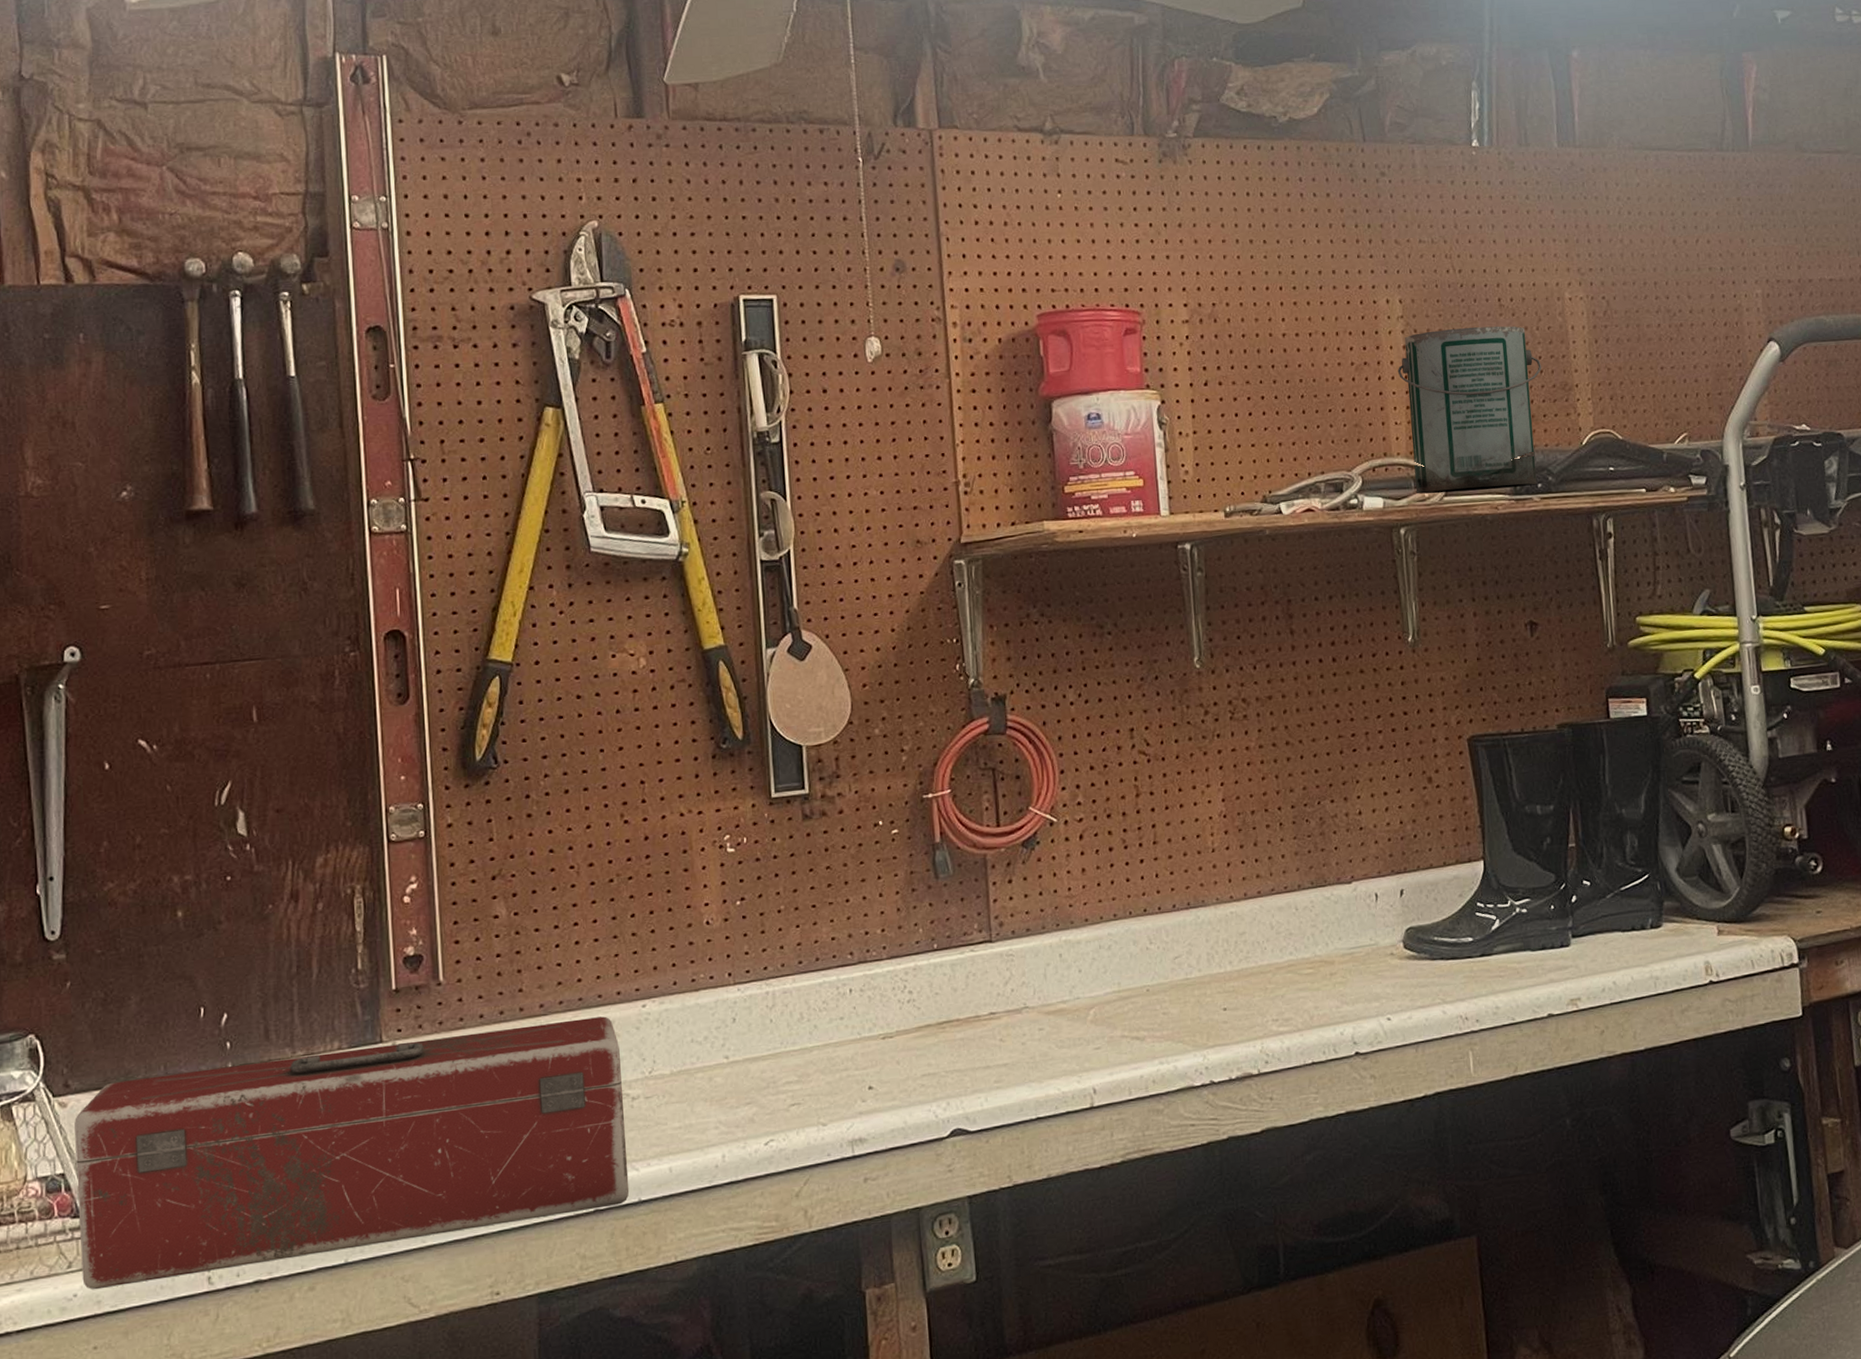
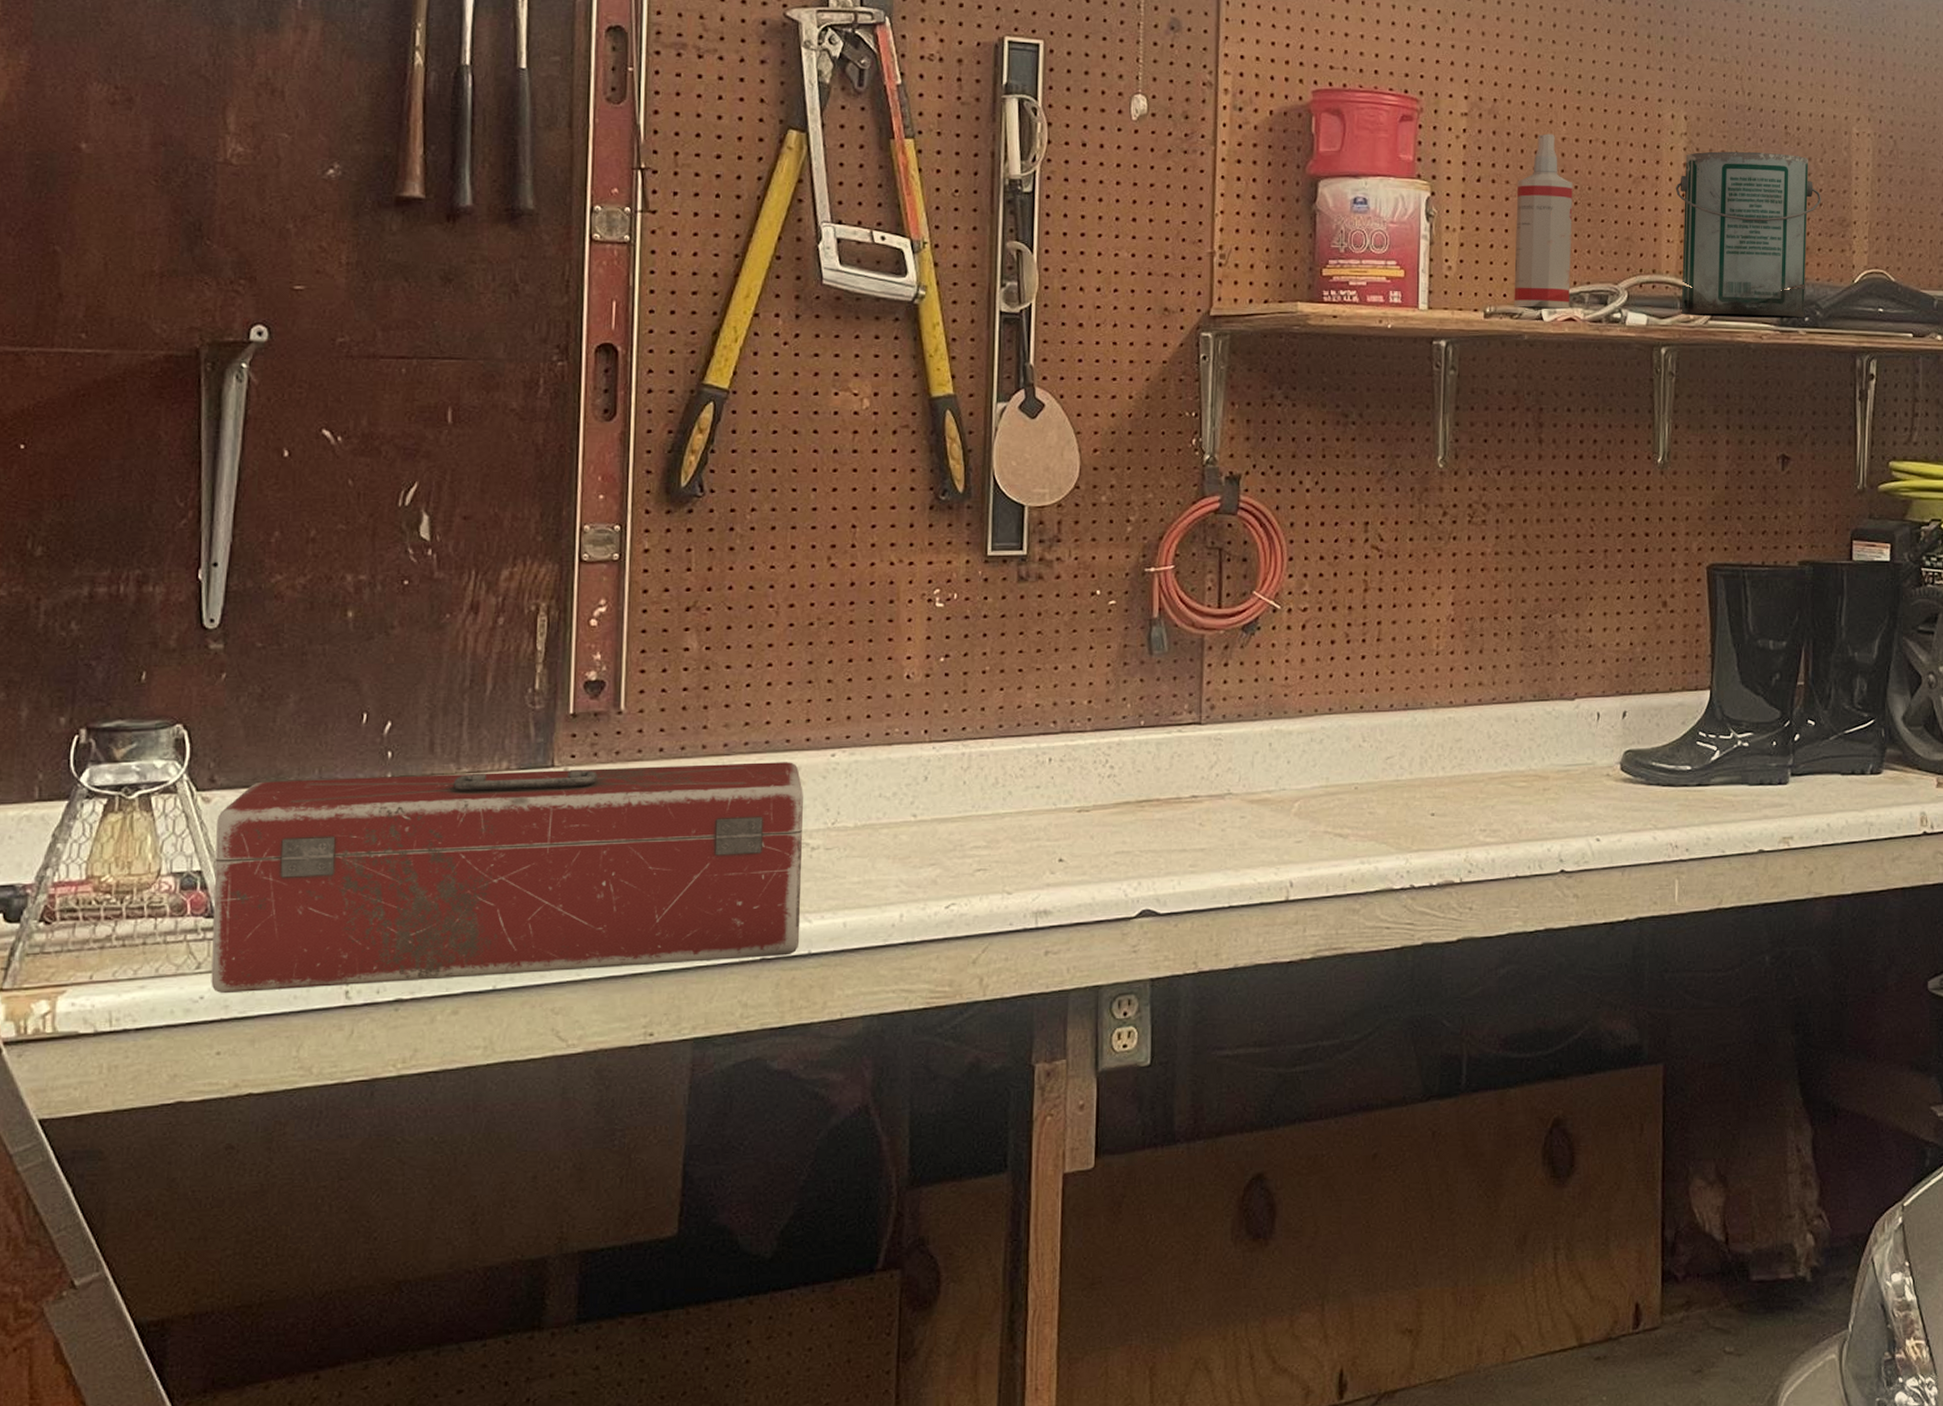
spray bottle: none [1244,331,1307,505] -> present [1514,134,1573,309]

